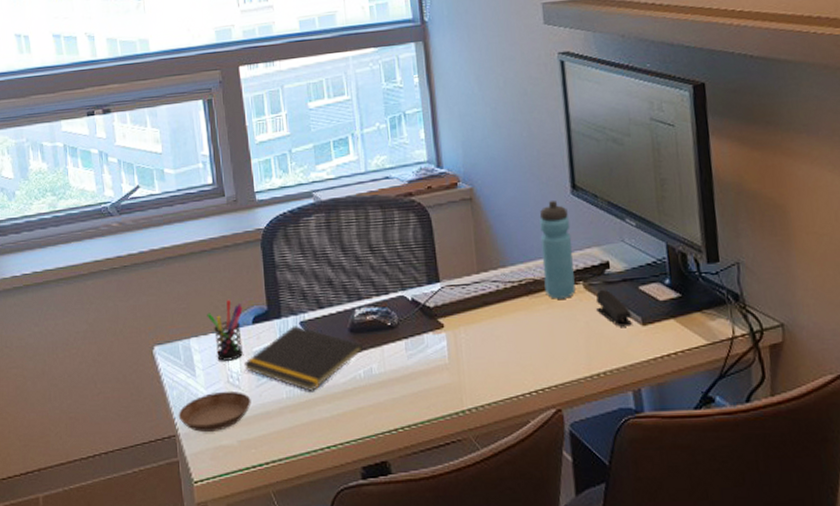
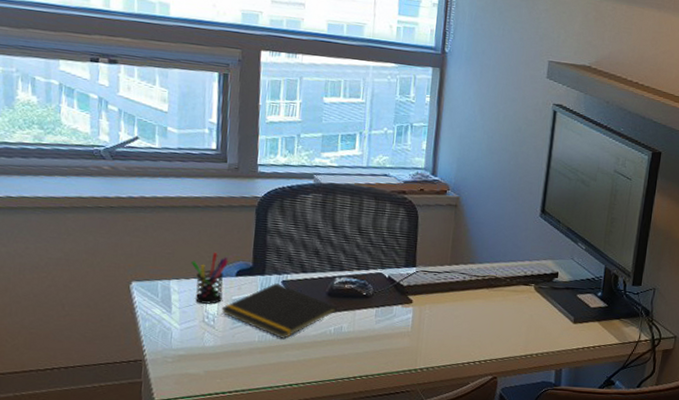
saucer: present [178,390,251,433] -> none [147,328,224,361]
water bottle: present [539,201,576,299] -> none [503,219,535,295]
stapler: present [595,290,632,327] -> none [540,293,567,323]

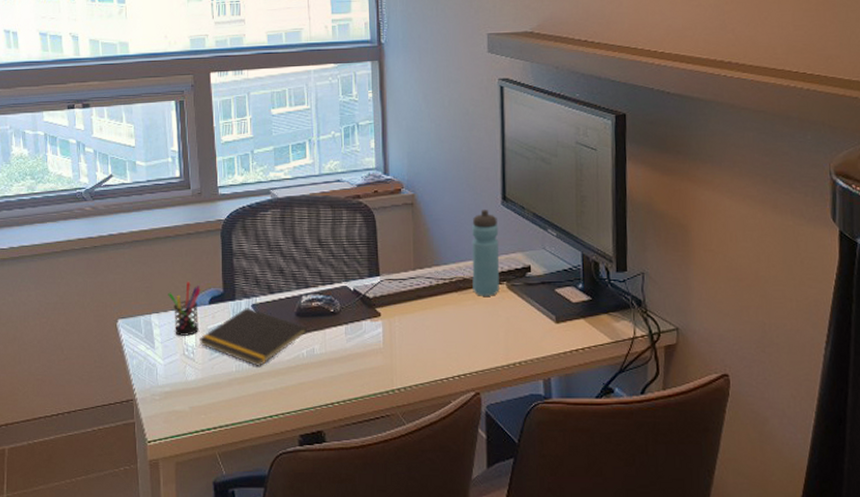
water bottle: none [503,219,535,295] -> present [471,210,500,296]

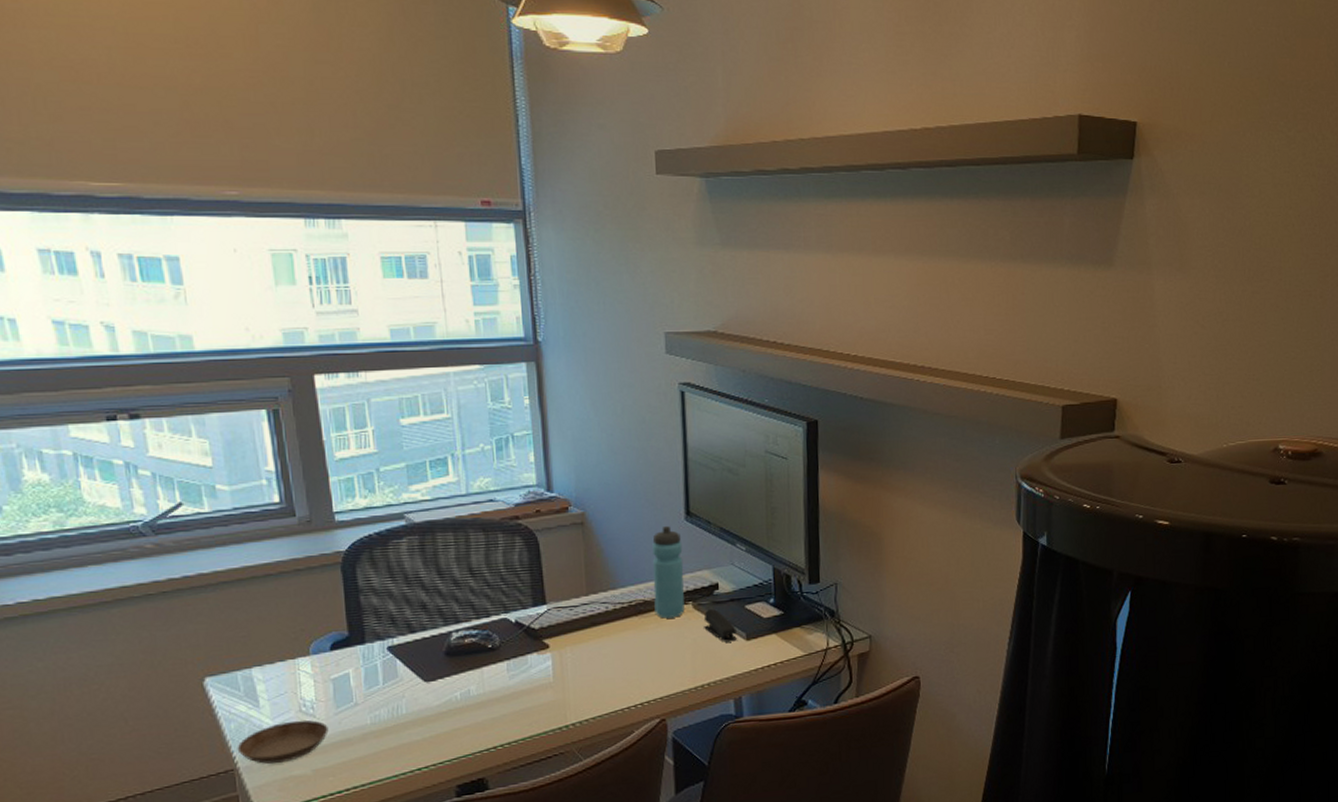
saucer: none [136,362,204,399] -> present [237,719,329,765]
pen holder: present [168,281,201,336] -> none [273,625,320,690]
notepad: present [199,308,308,366] -> none [319,651,461,716]
stapler: none [516,291,547,323] -> present [703,609,737,642]

